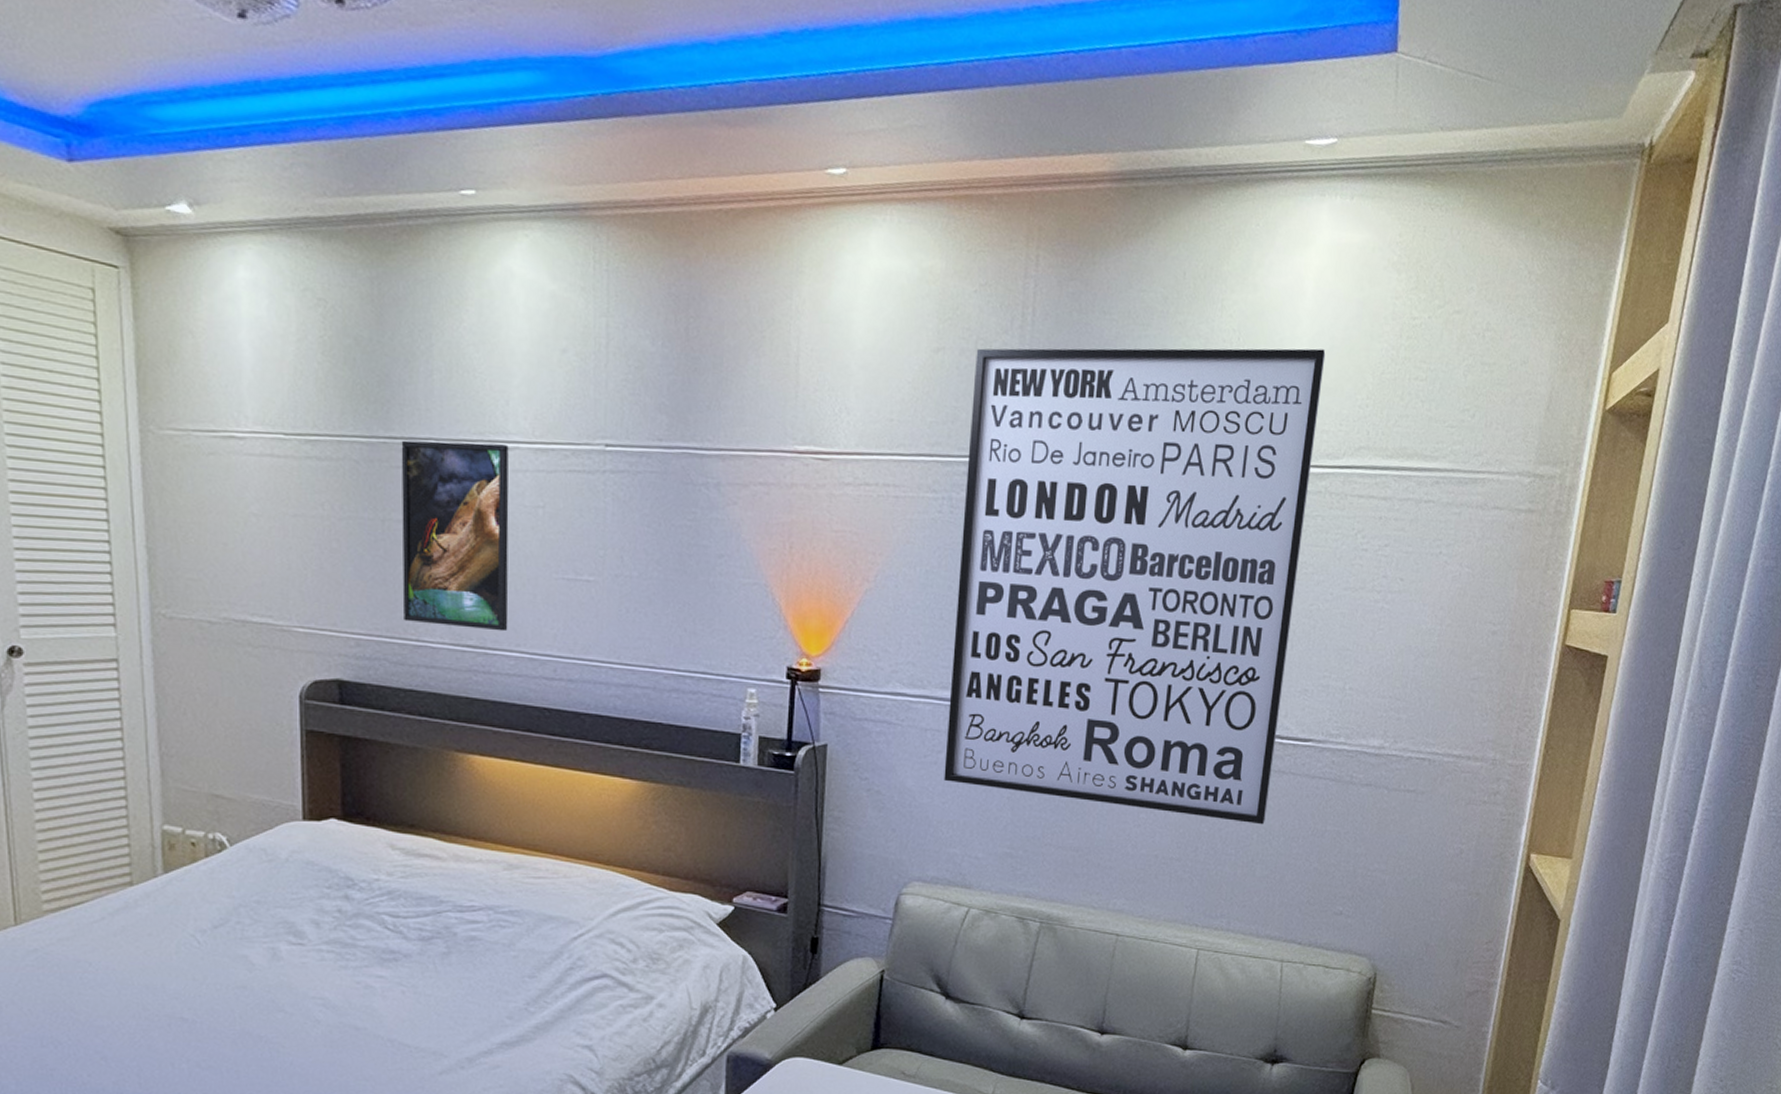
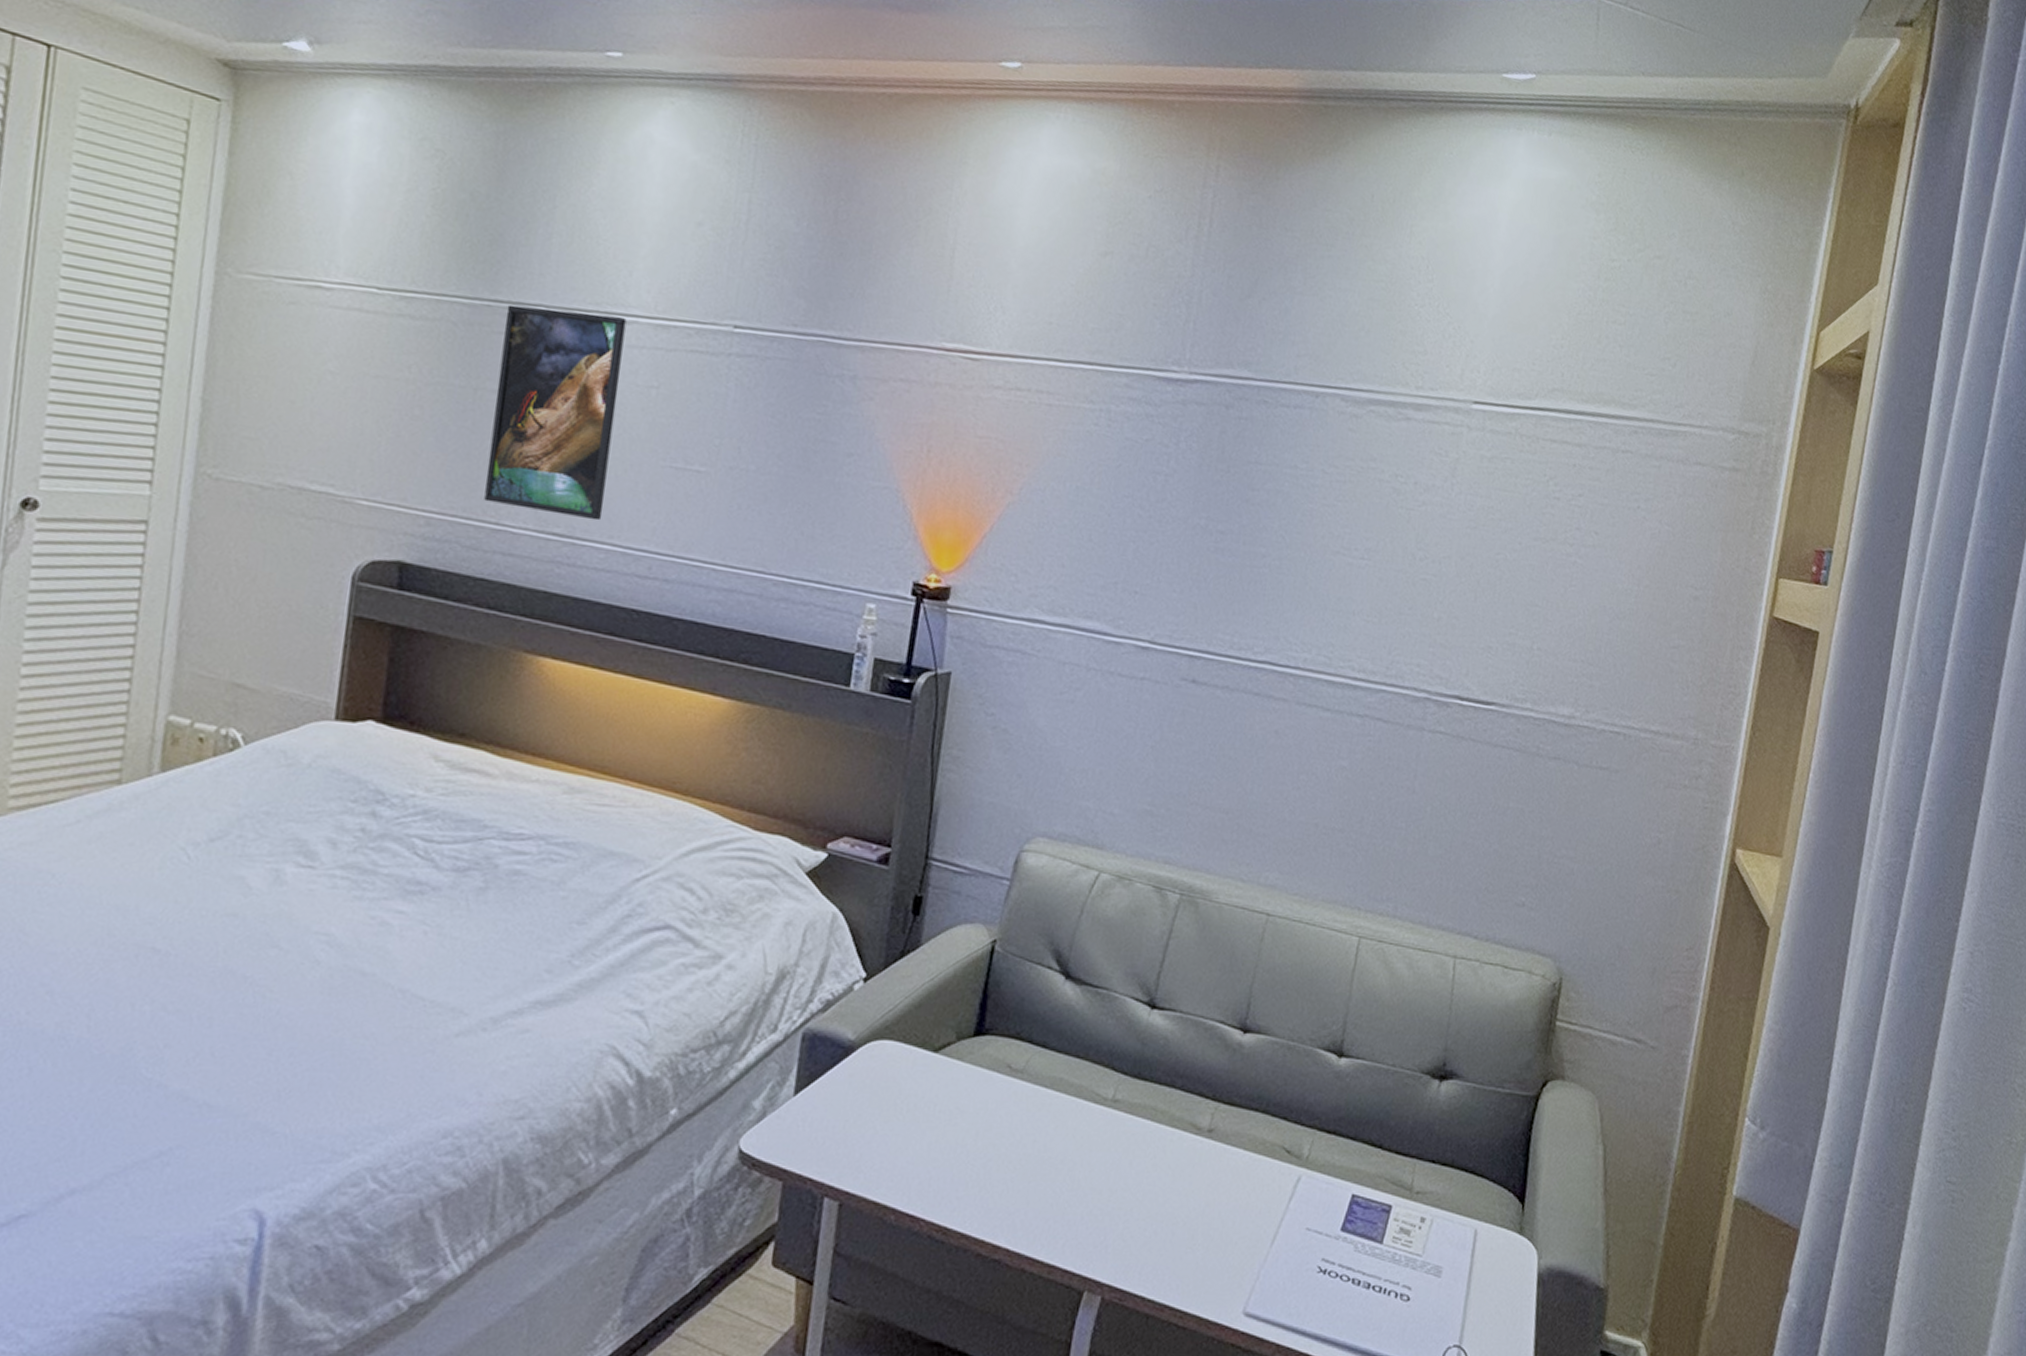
wall art: present [944,348,1326,825] -> none [1080,255,1519,796]

